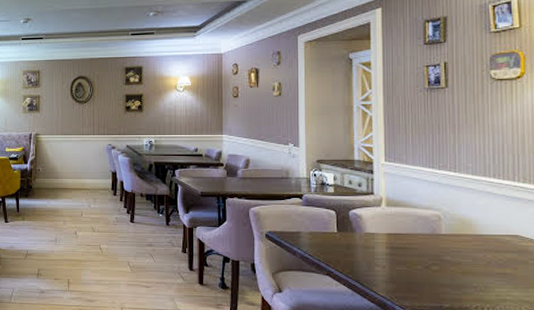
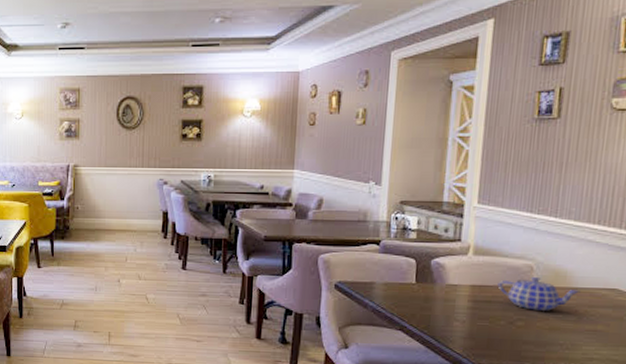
teapot: none [411,225,486,256] -> present [497,276,581,311]

